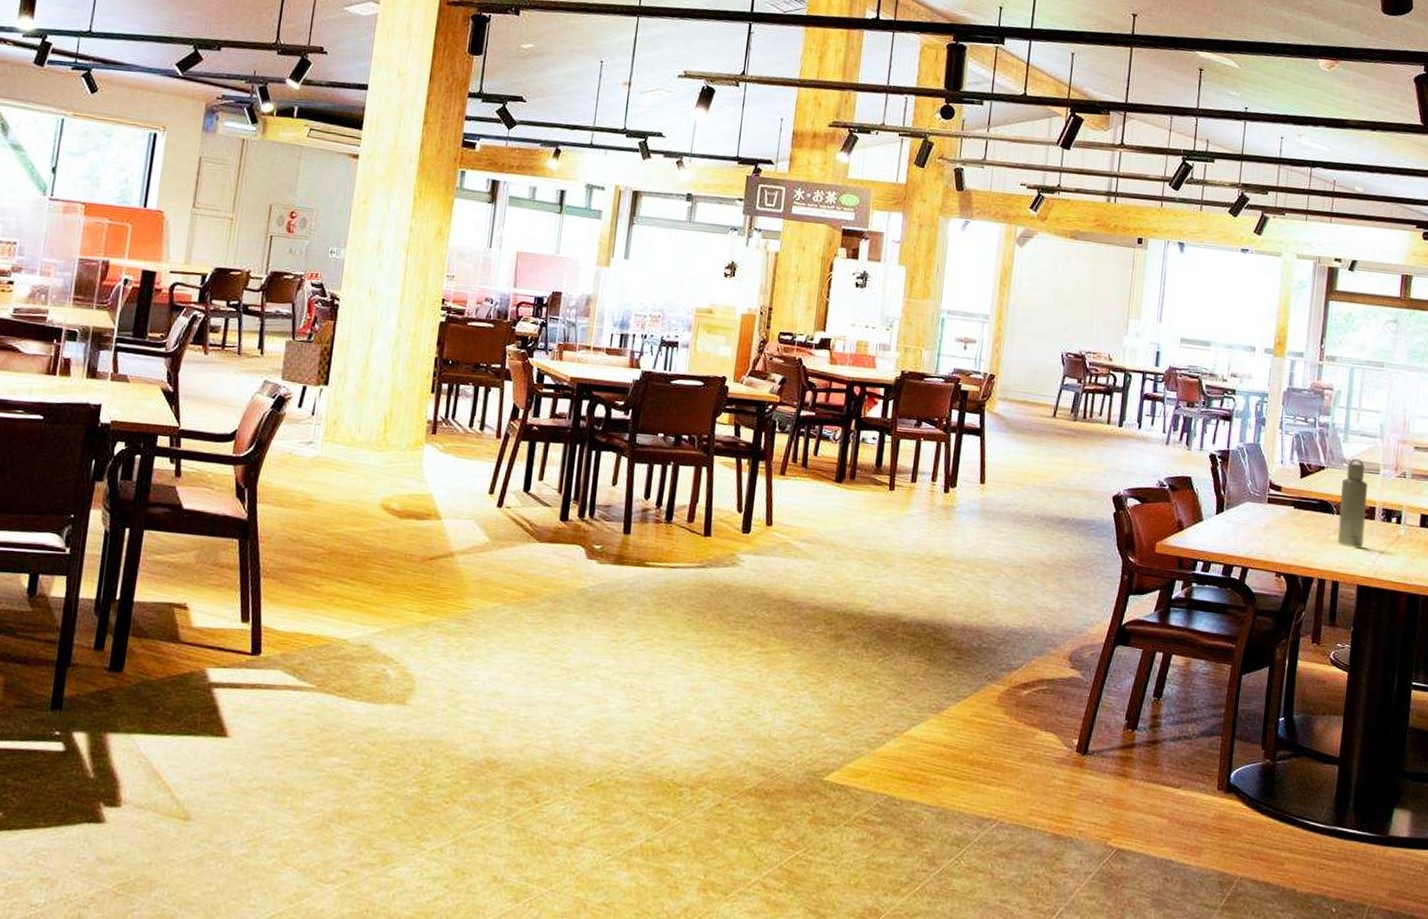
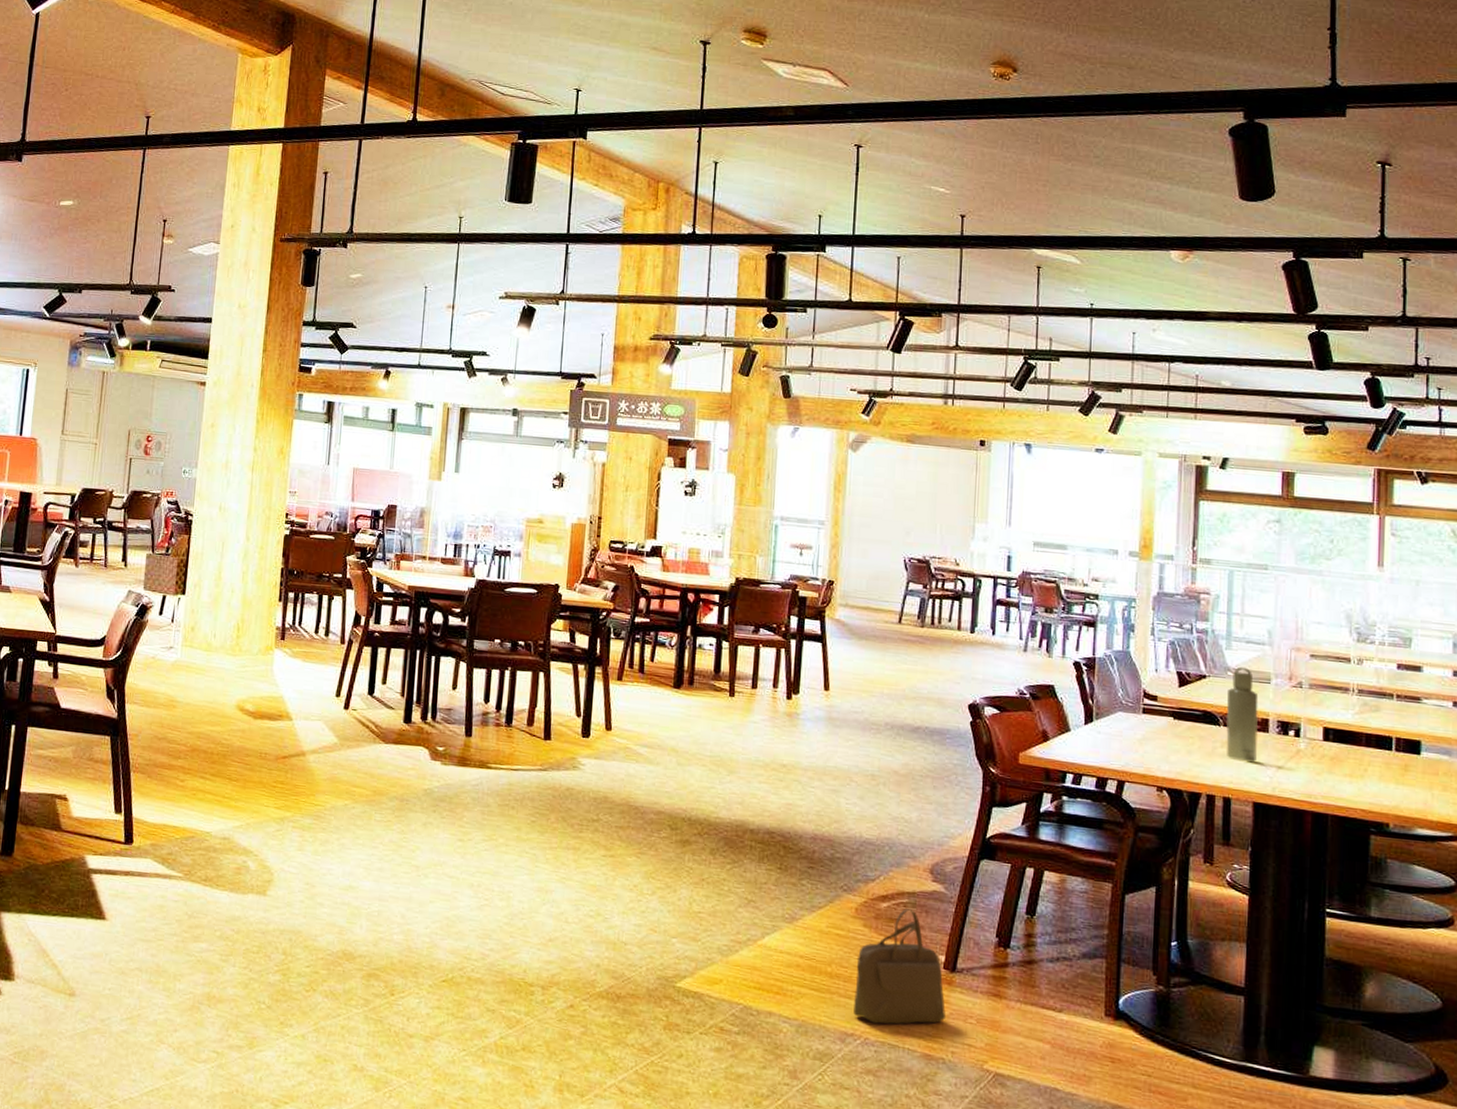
handbag: none [991,695,1076,808] -> present [854,909,947,1025]

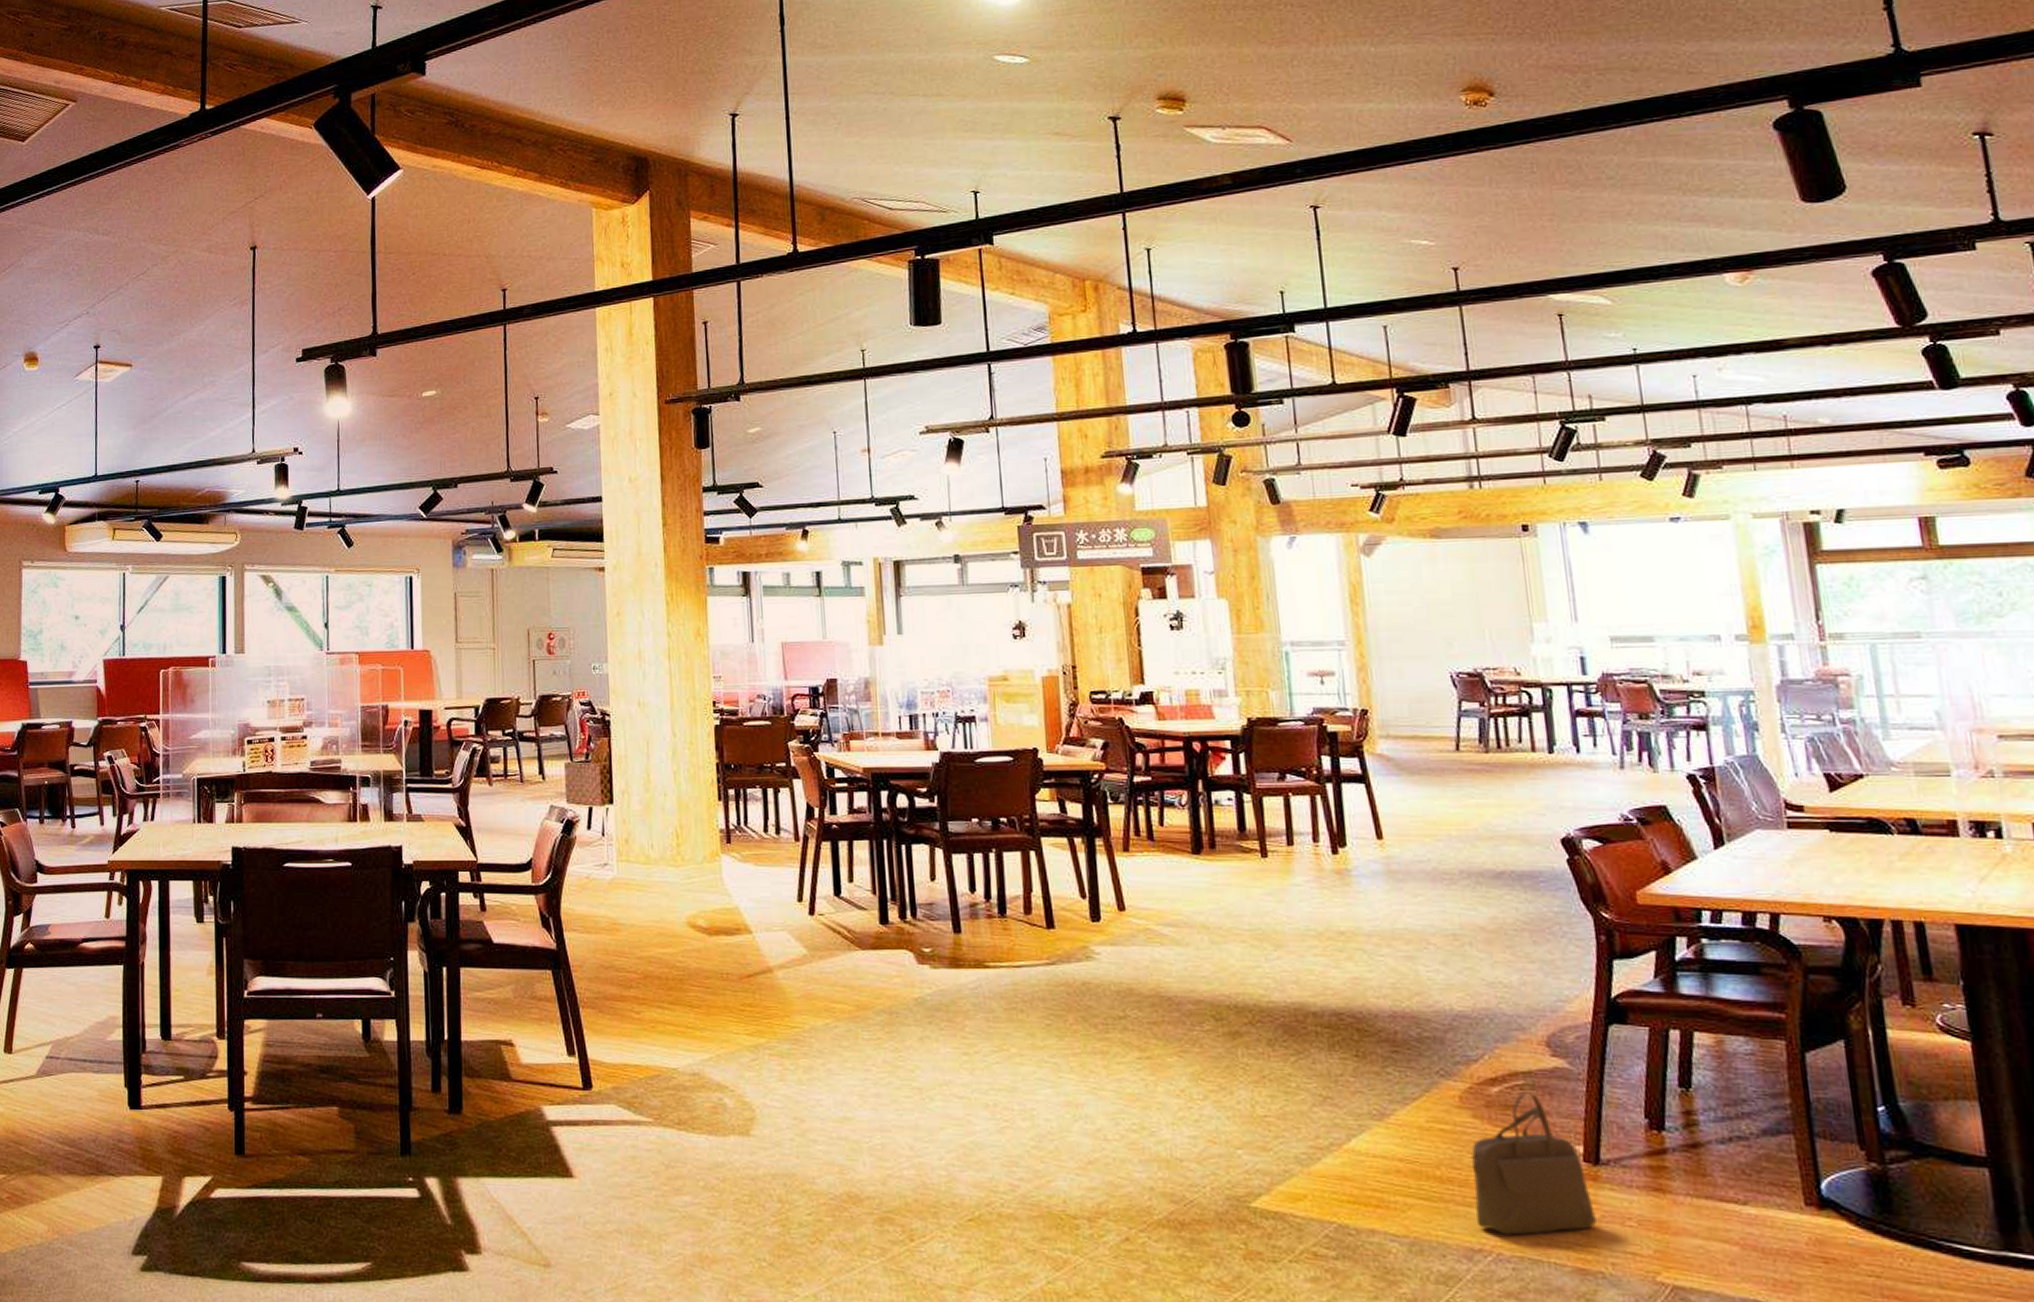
bottle: present [1225,666,1259,762] -> none [1895,759,1951,874]

